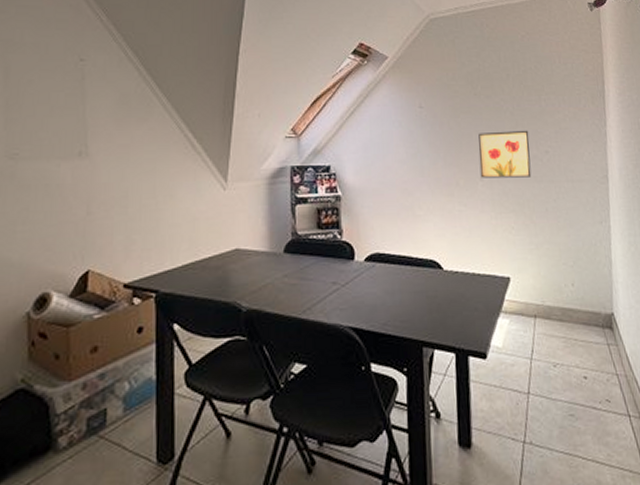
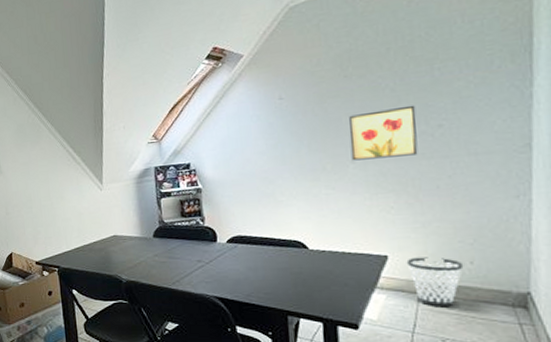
wastebasket: none [525,279,568,331] -> present [406,257,464,308]

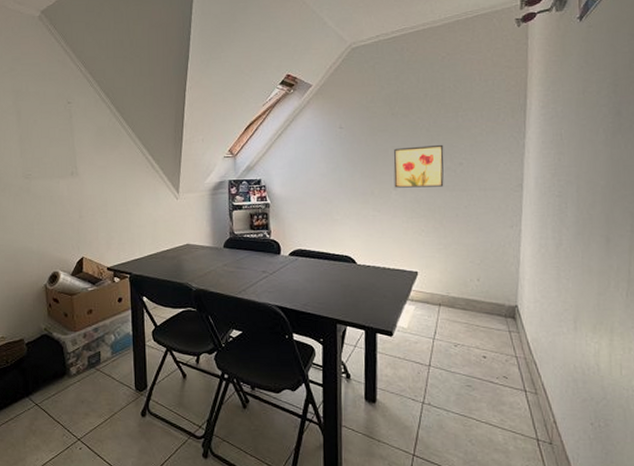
wastebasket: present [406,257,464,308] -> none [431,274,473,317]

